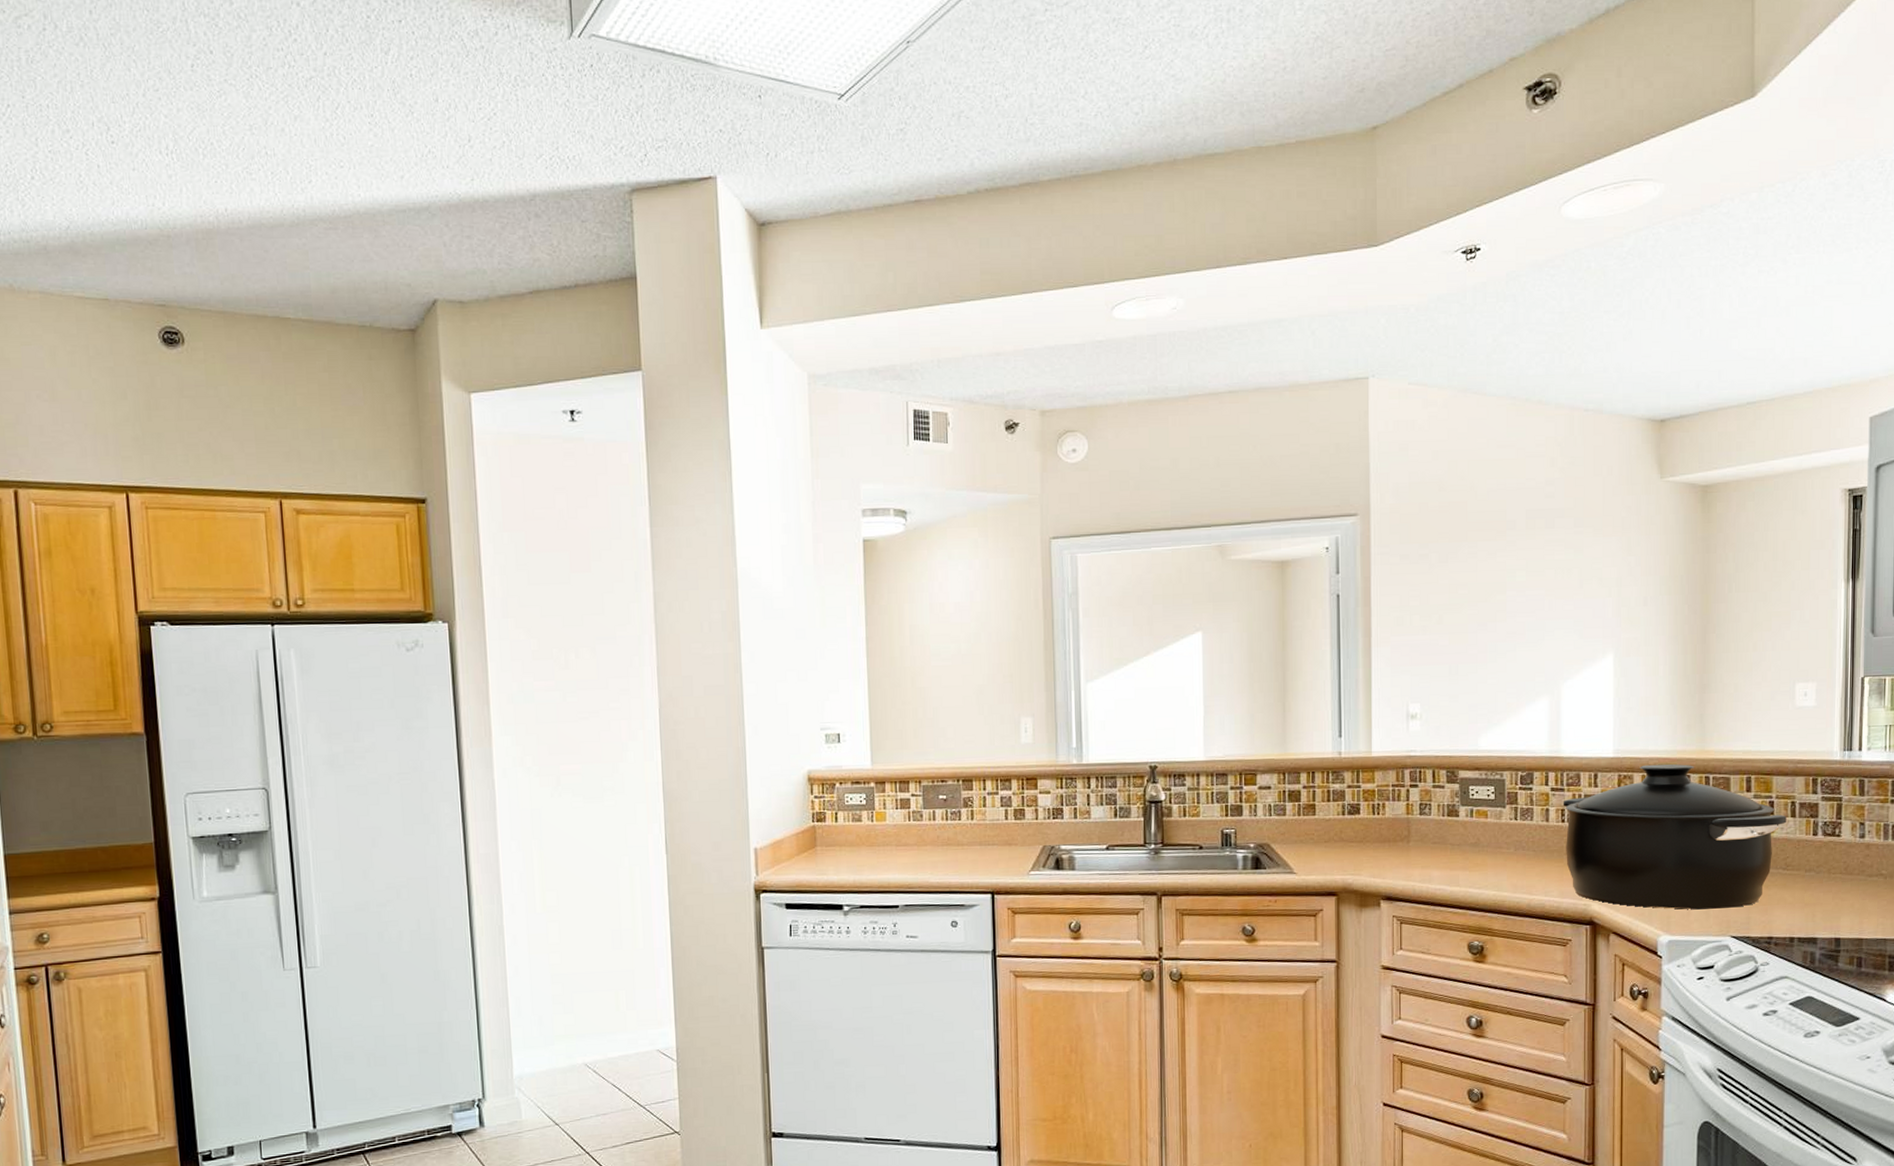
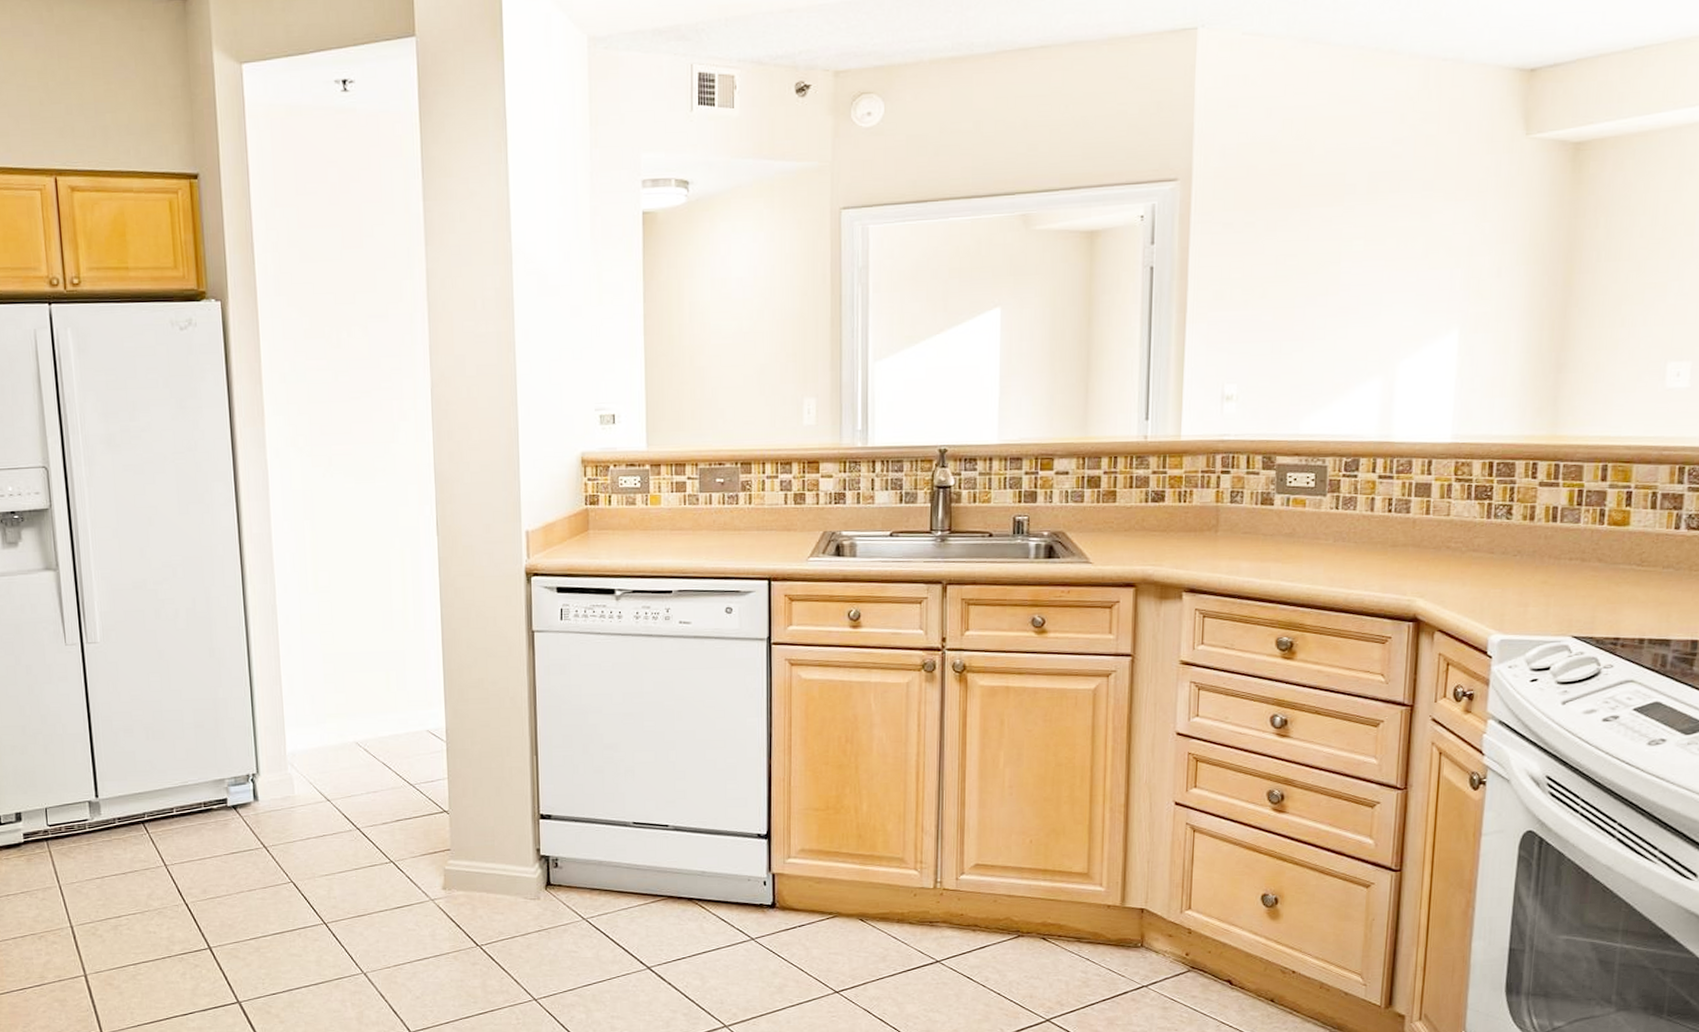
saucepan: present [1563,764,1786,909] -> none [1390,450,1645,607]

